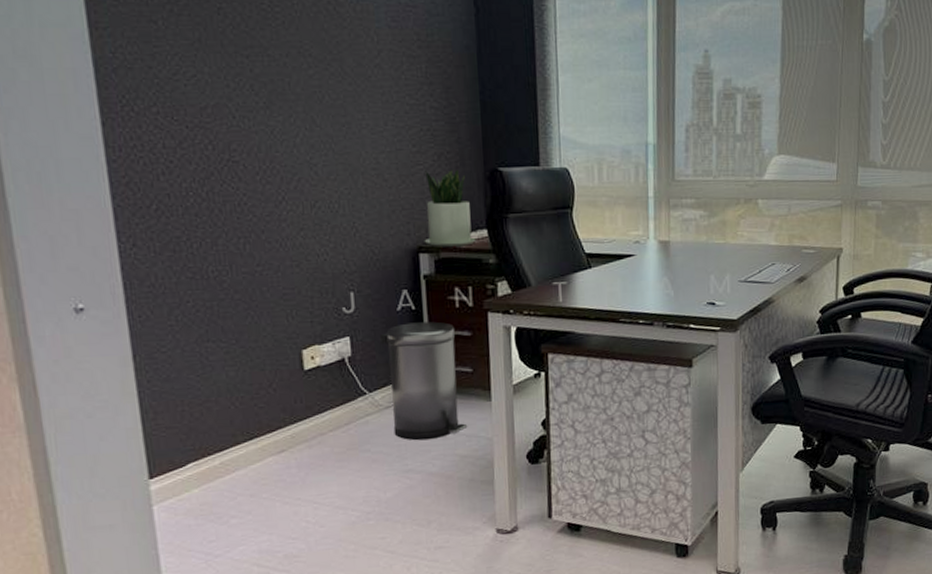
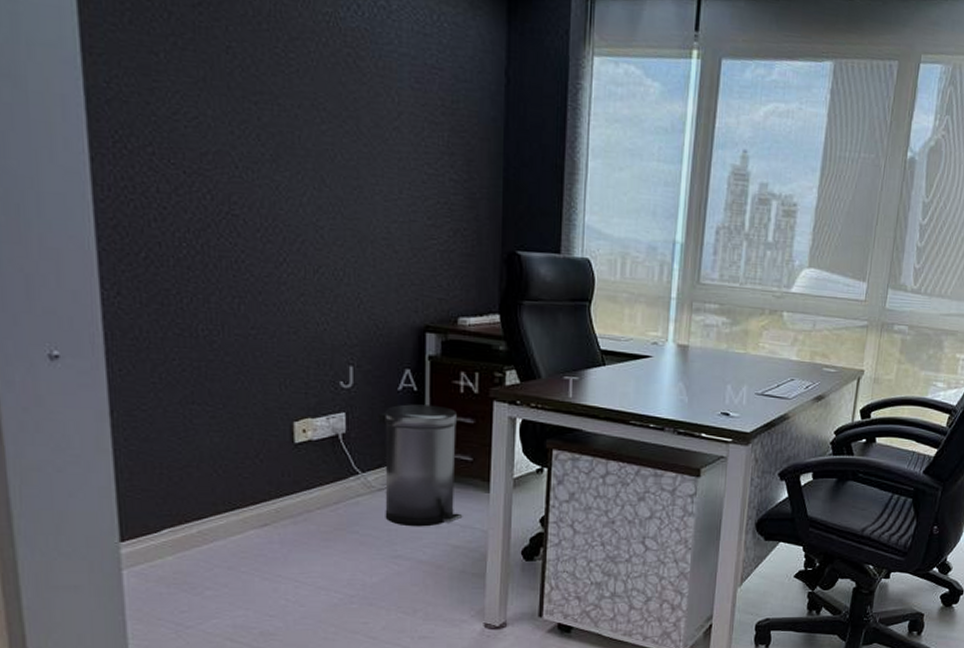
planter: present [424,170,477,247] -> none [432,246,488,330]

